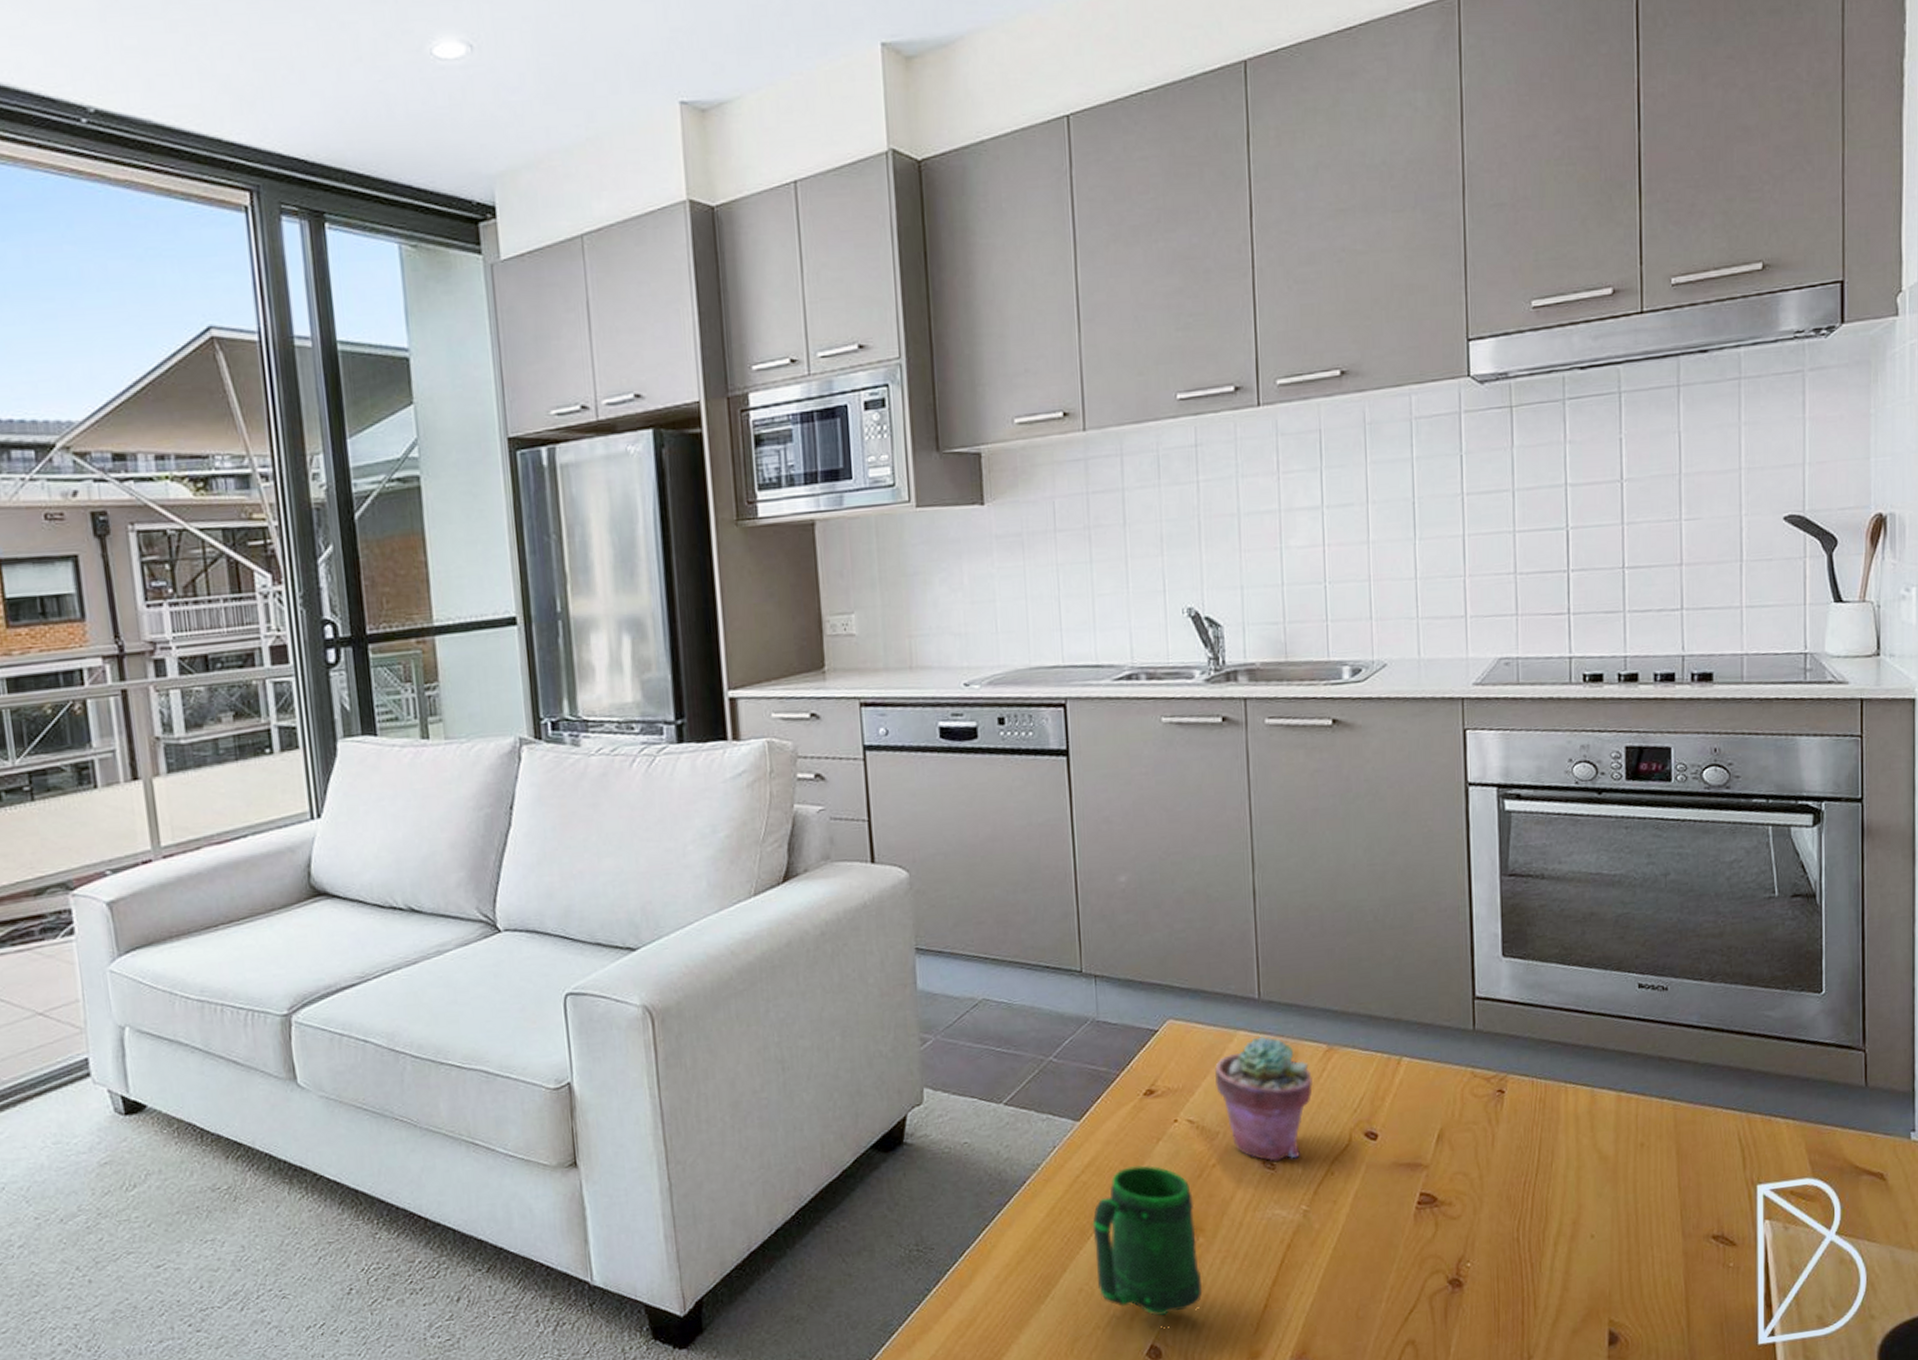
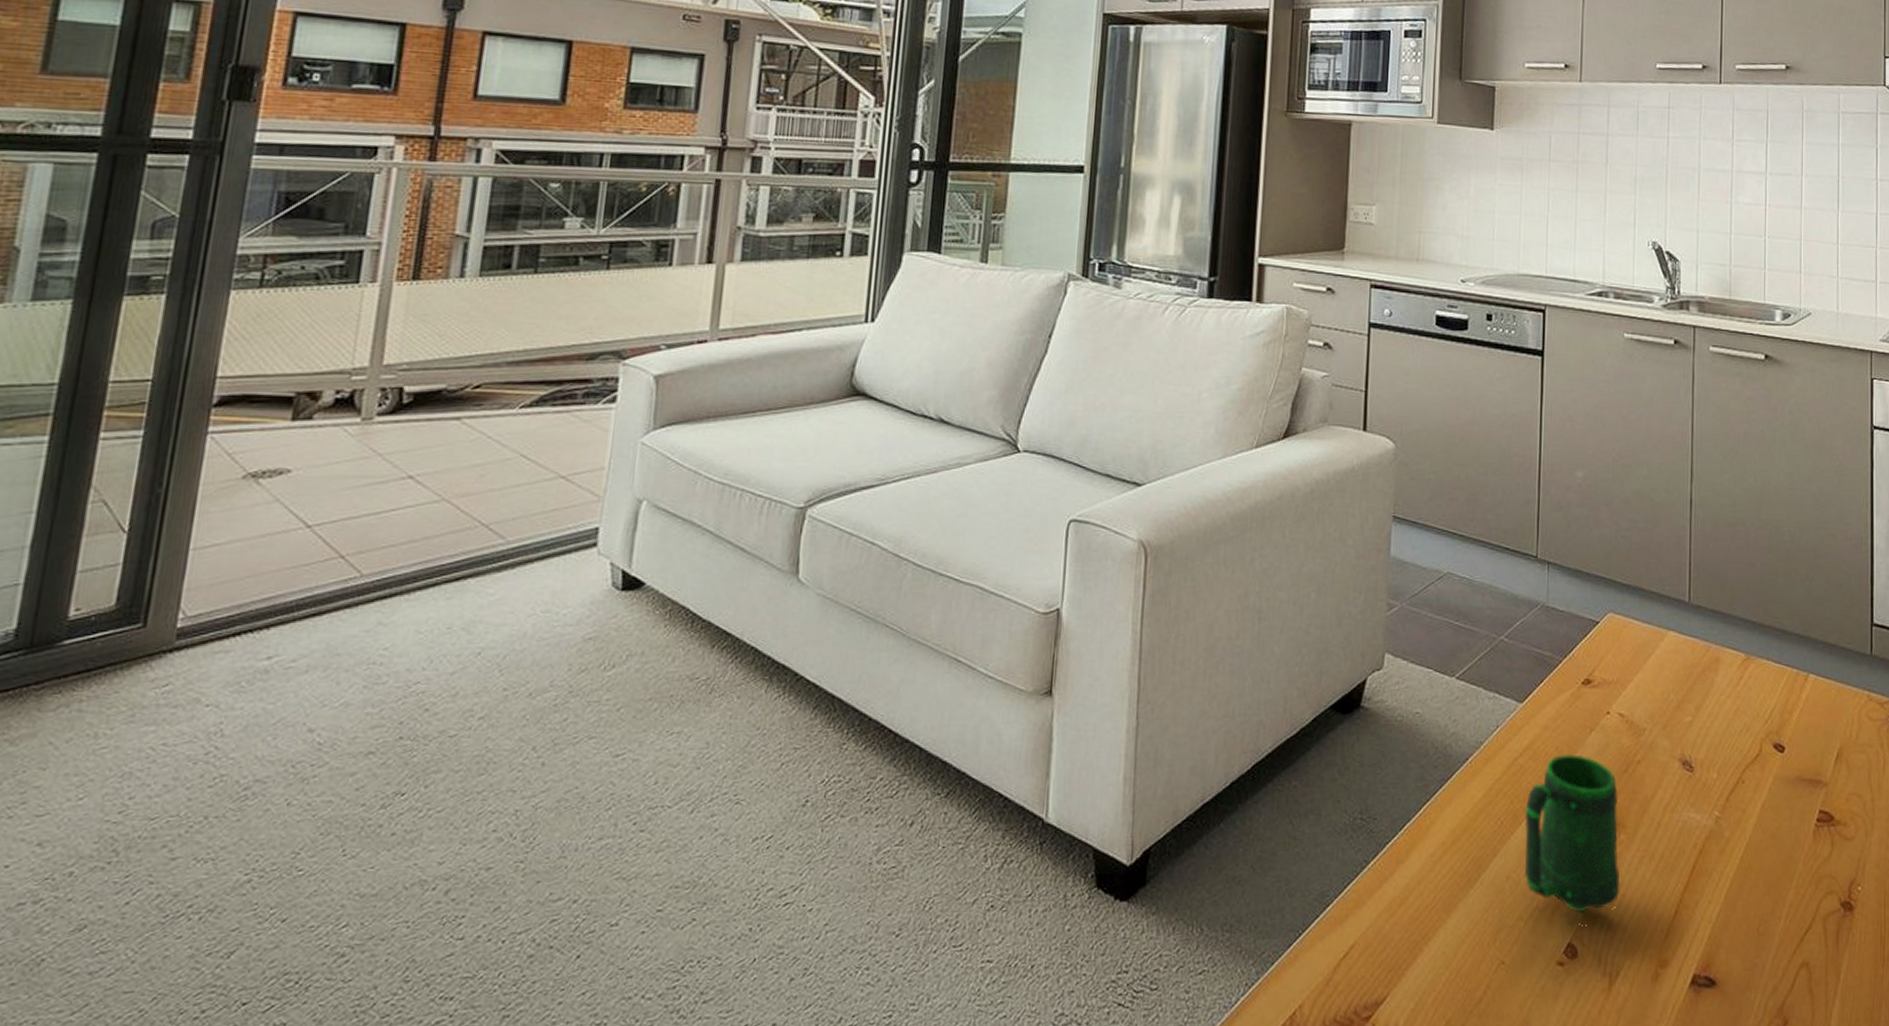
potted succulent: present [1214,1036,1314,1162] -> none [1645,639,1732,764]

